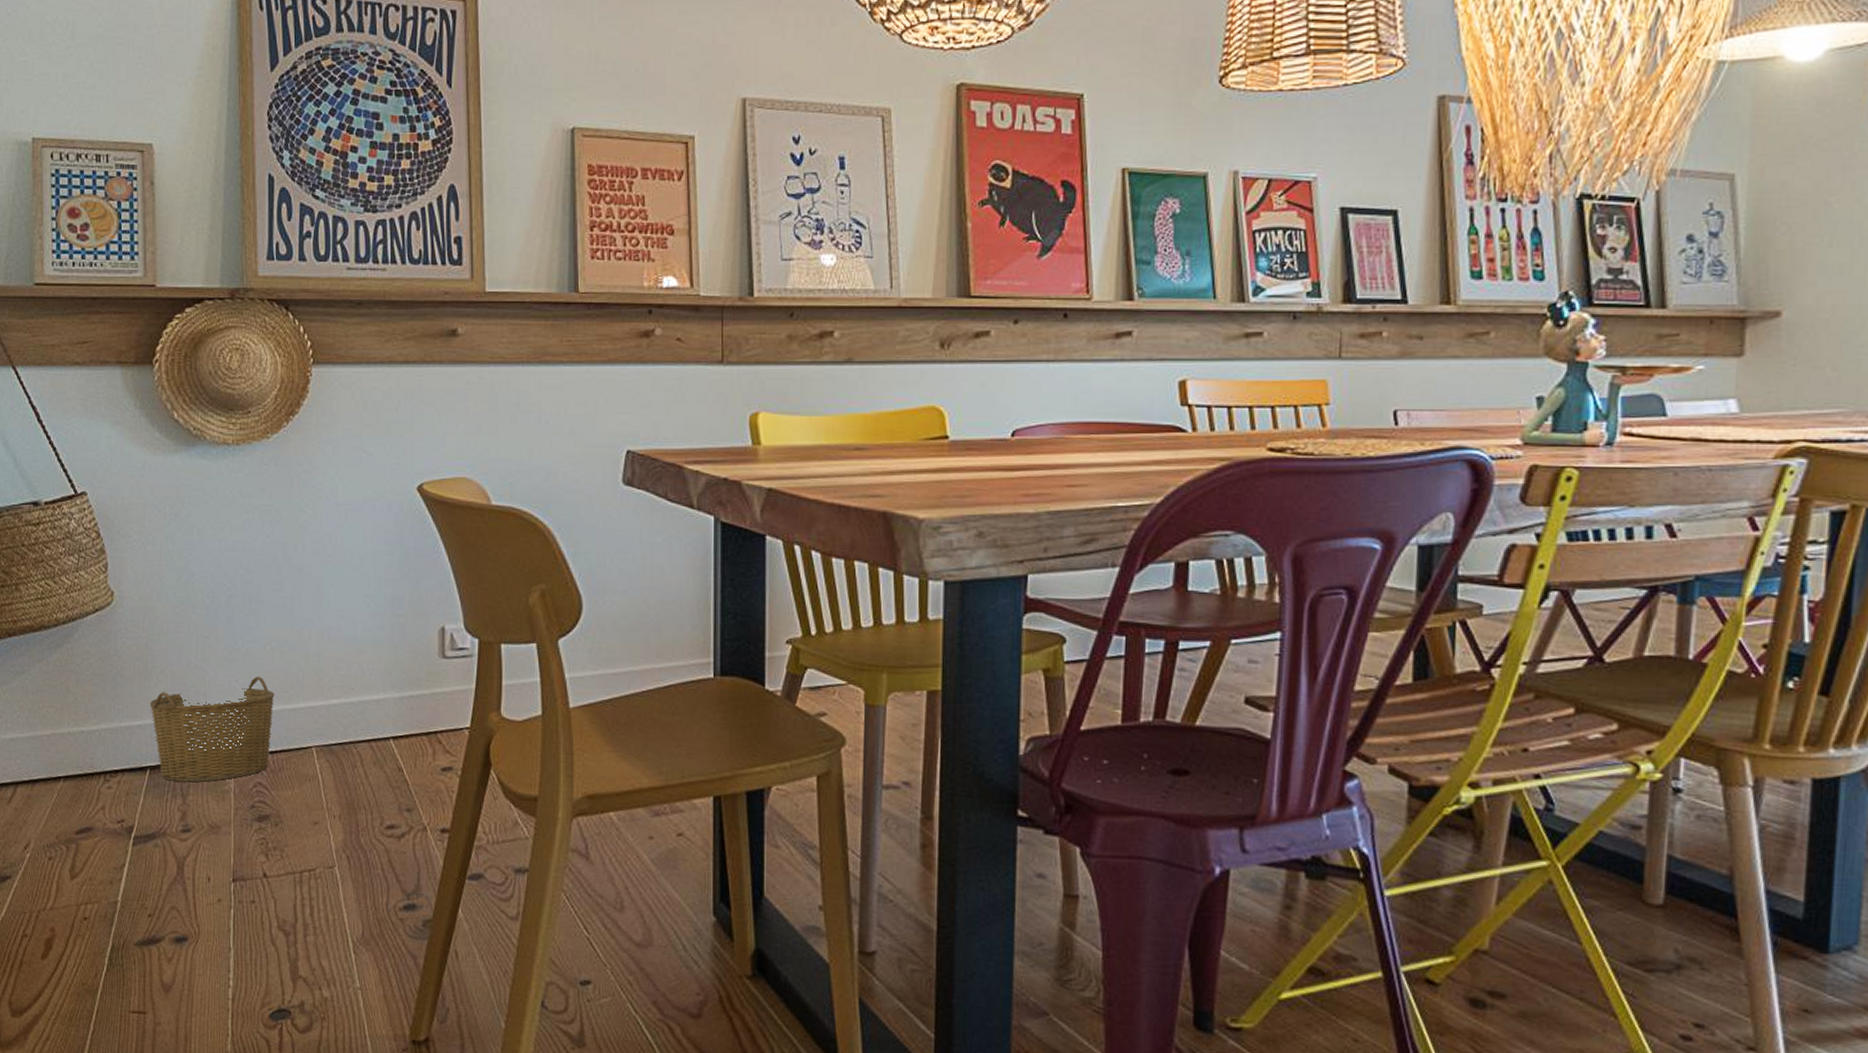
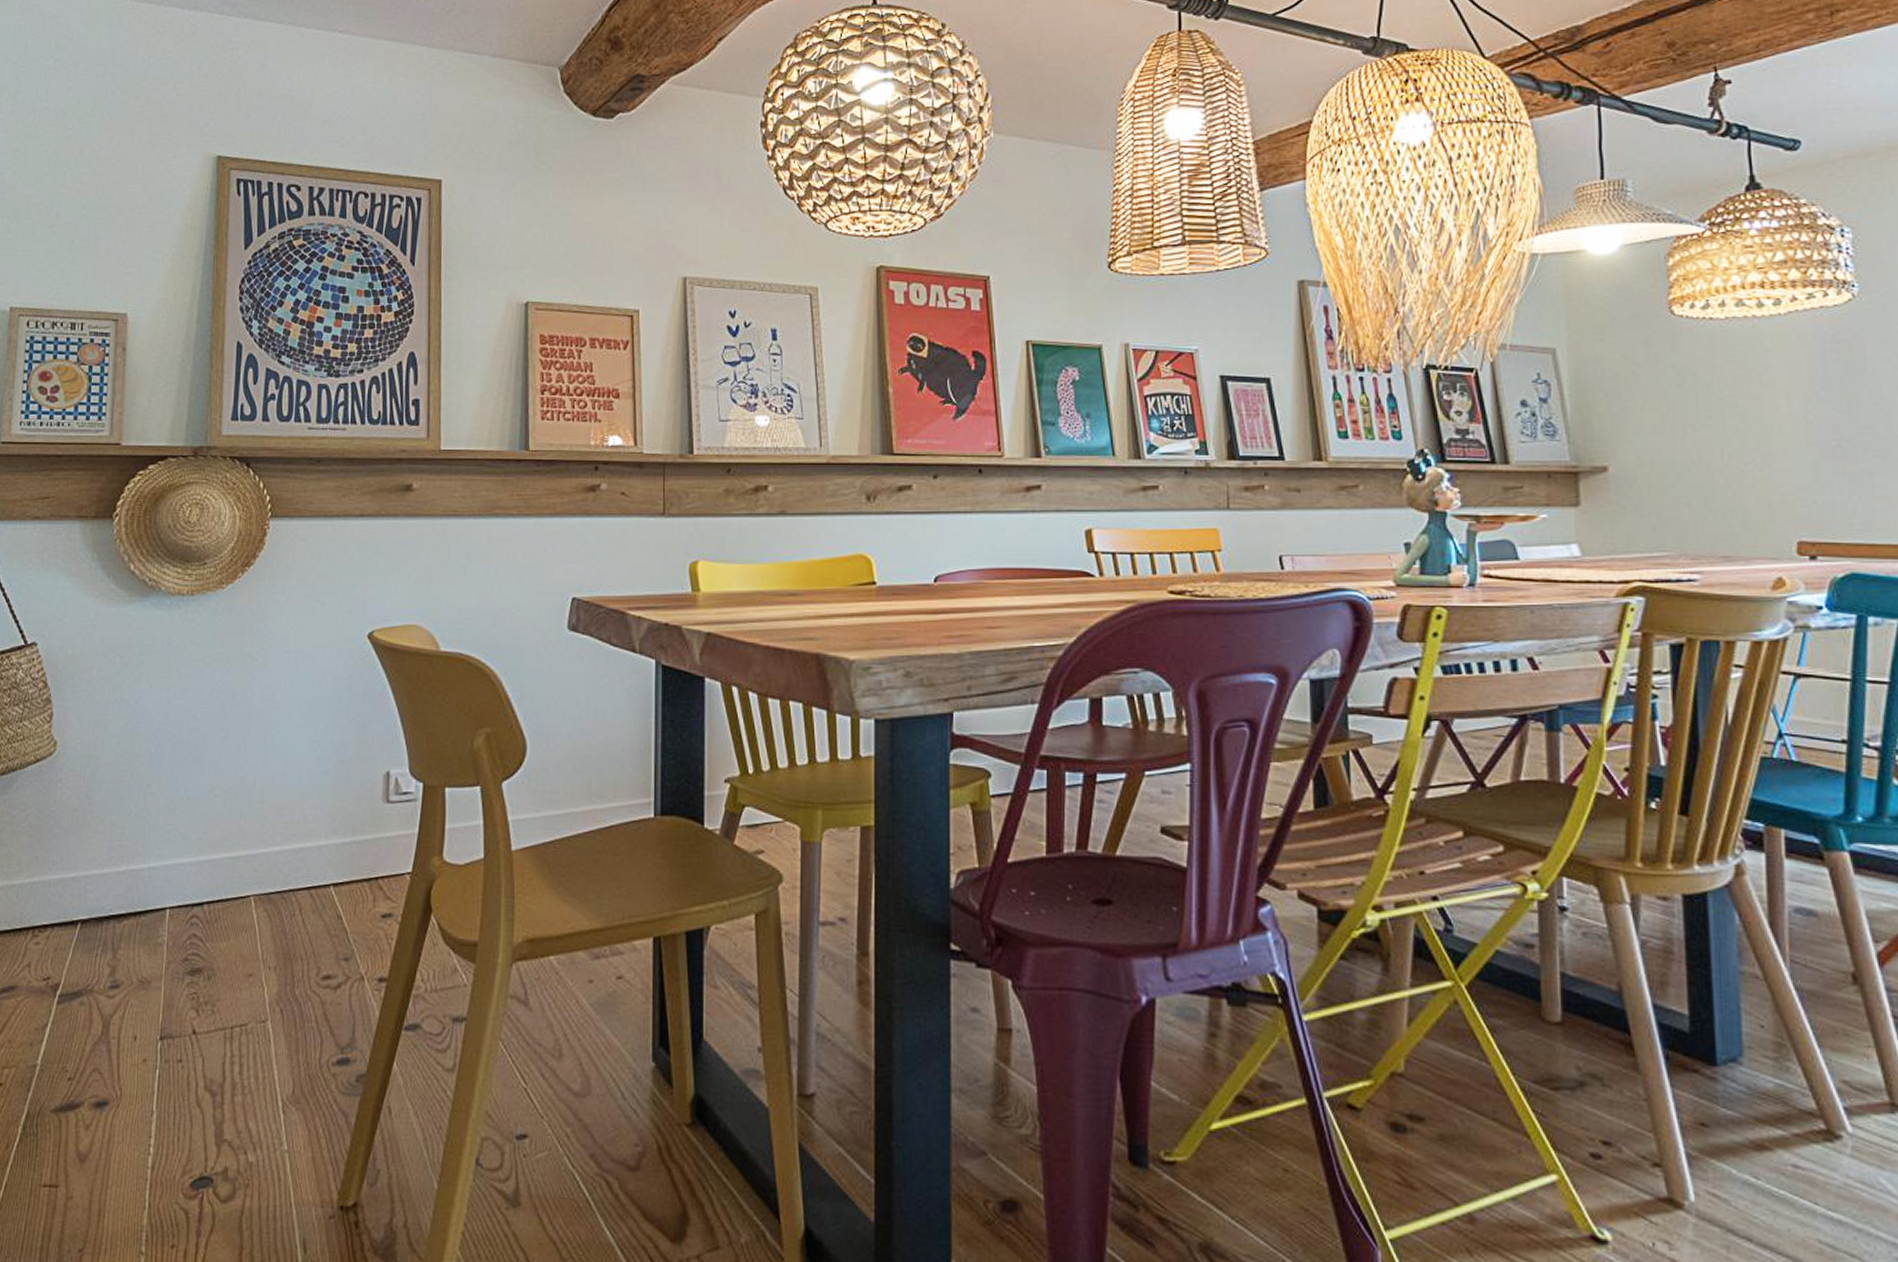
basket: present [149,676,275,782] -> none [85,824,215,936]

